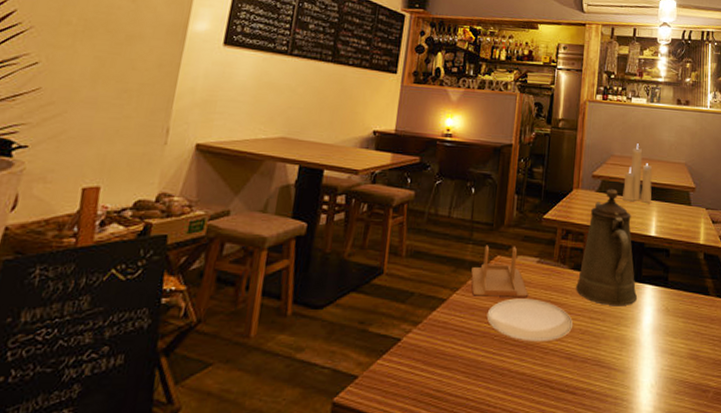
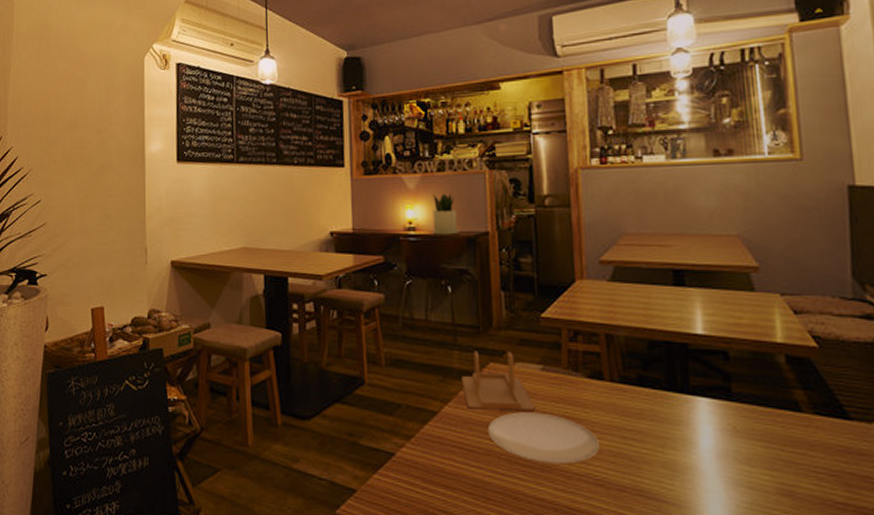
planter: none [466,107,490,144] -> present [432,193,460,235]
coffee pot: present [576,188,637,305] -> none [597,275,686,423]
candle: present [621,143,653,203] -> none [645,215,693,292]

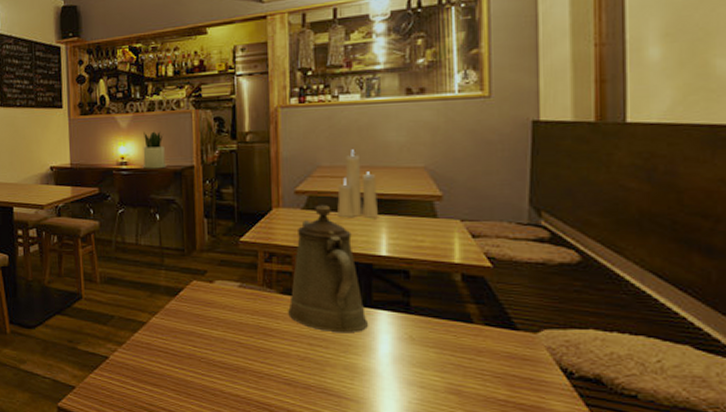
napkin holder: present [462,351,536,411] -> none [168,270,233,321]
plate: present [487,412,601,466] -> none [190,322,290,368]
coffee pot: none [597,275,686,423] -> present [288,204,368,332]
candle: none [645,215,693,292] -> present [336,149,379,218]

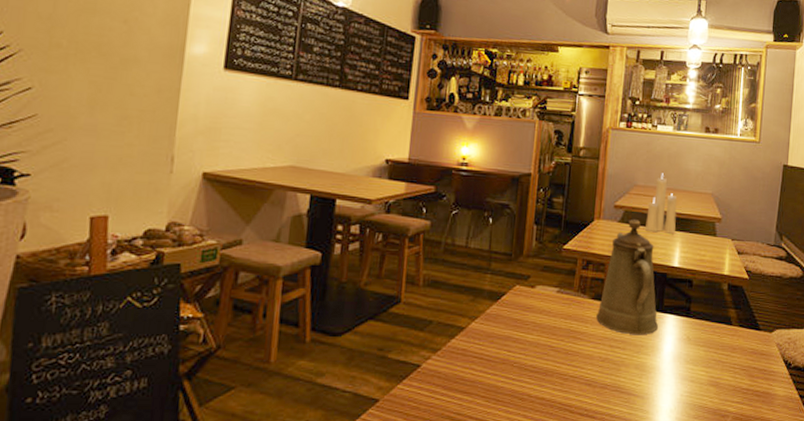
planter: present [142,131,168,169] -> none [482,135,507,174]

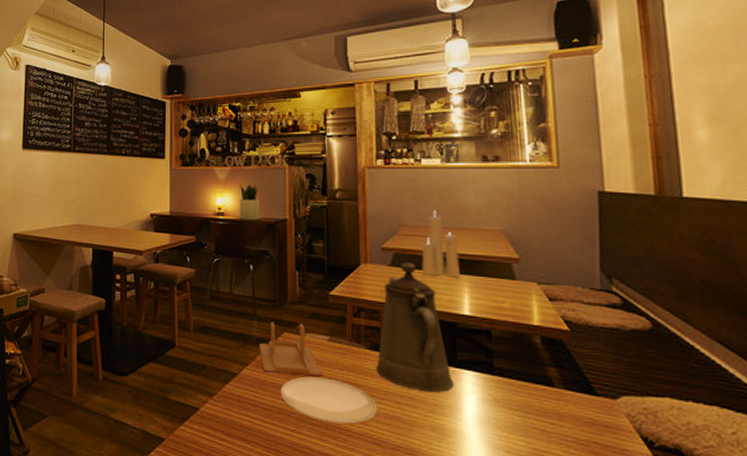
planter: none [482,135,507,174] -> present [238,184,262,221]
napkin holder: none [490,275,548,326] -> present [259,321,323,376]
plate: none [506,327,594,370] -> present [280,376,378,425]

